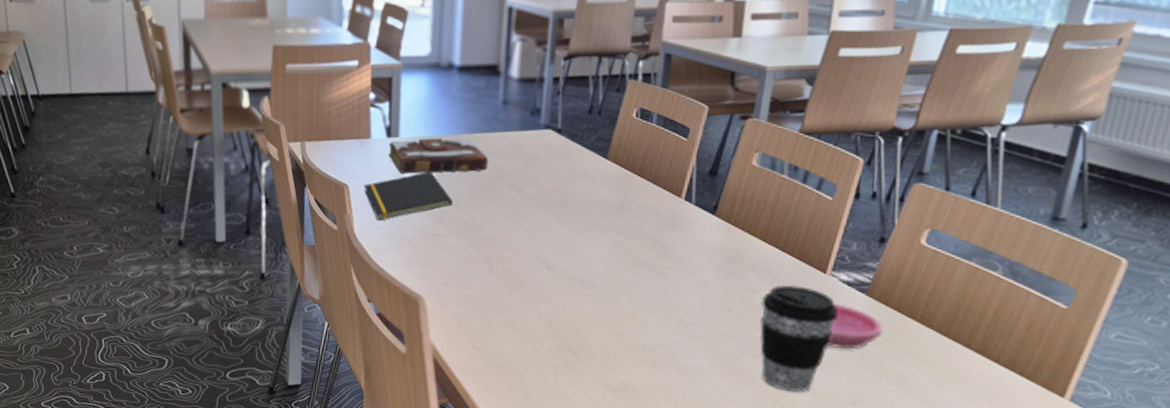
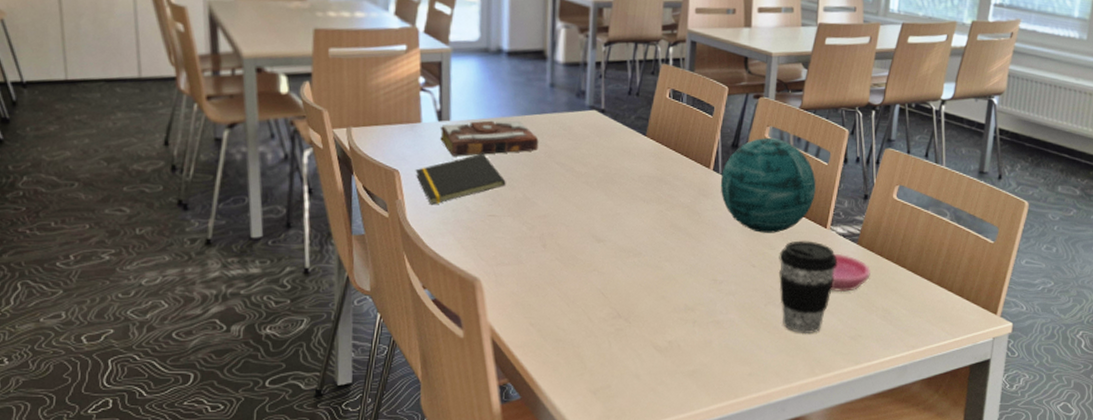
decorative orb: none [692,164,816,275] -> present [720,137,816,233]

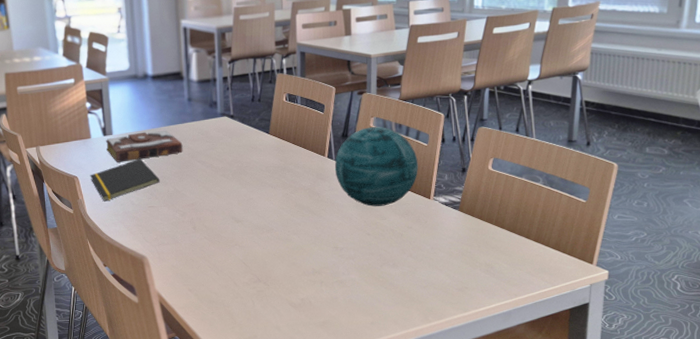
coffee cup: present [778,240,838,335] -> none [390,210,442,289]
saucer: present [831,253,872,293] -> none [437,219,473,252]

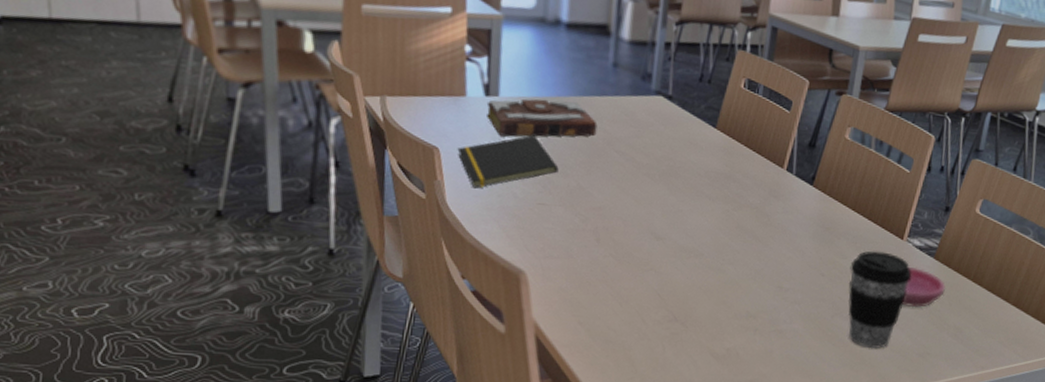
decorative orb: present [334,126,418,206] -> none [793,138,896,242]
coffee cup: none [390,210,442,289] -> present [848,251,912,350]
saucer: none [437,219,473,252] -> present [902,266,946,308]

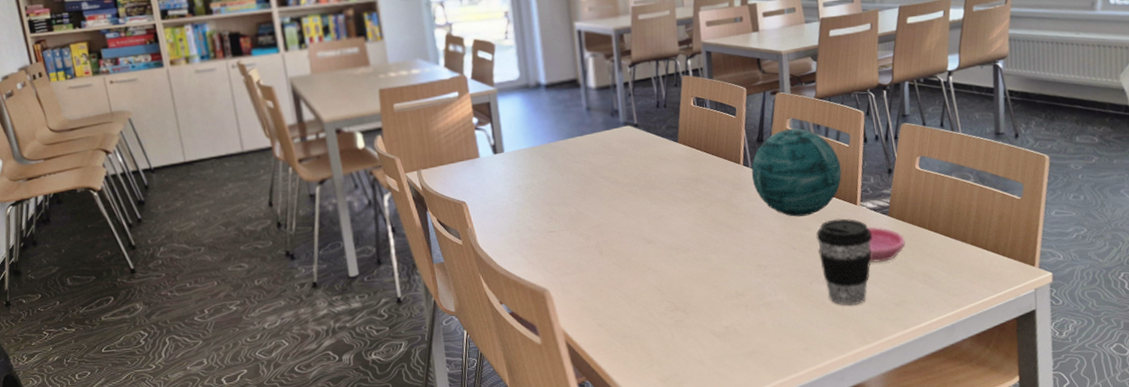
notepad: present [457,135,559,188] -> none [480,177,560,229]
book: present [486,98,598,137] -> none [496,144,584,183]
decorative orb: none [793,138,896,242] -> present [751,128,842,217]

